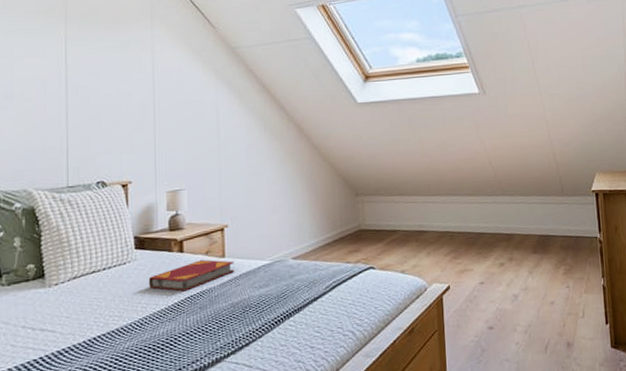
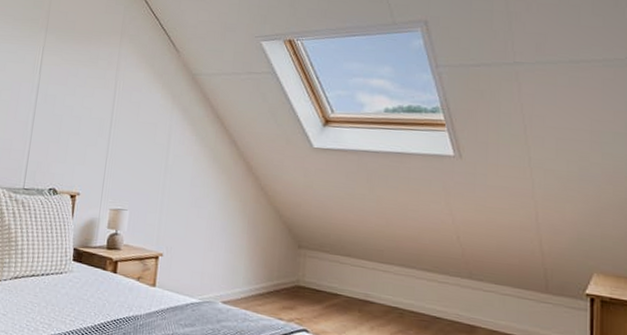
hardback book: present [148,260,235,291] -> none [79,284,164,313]

